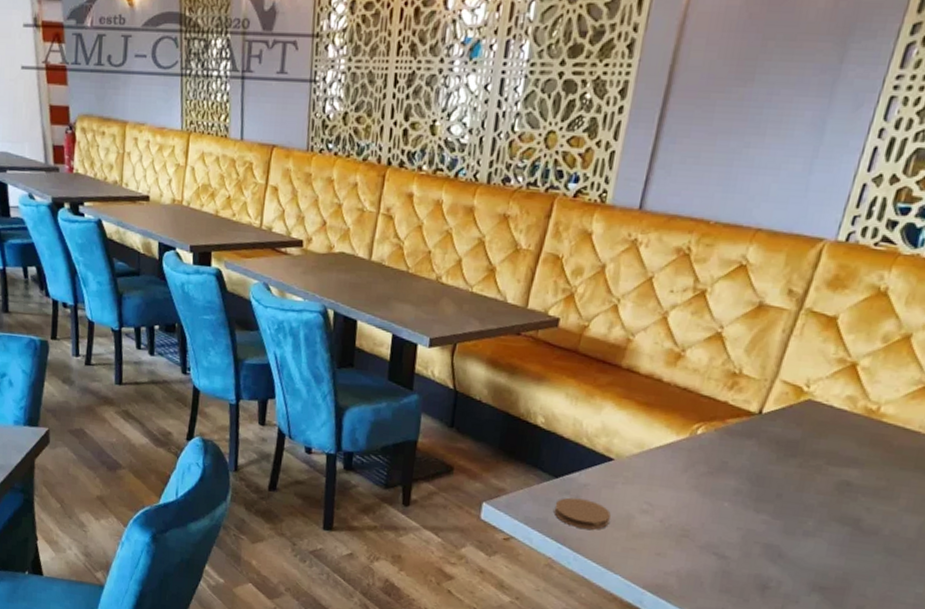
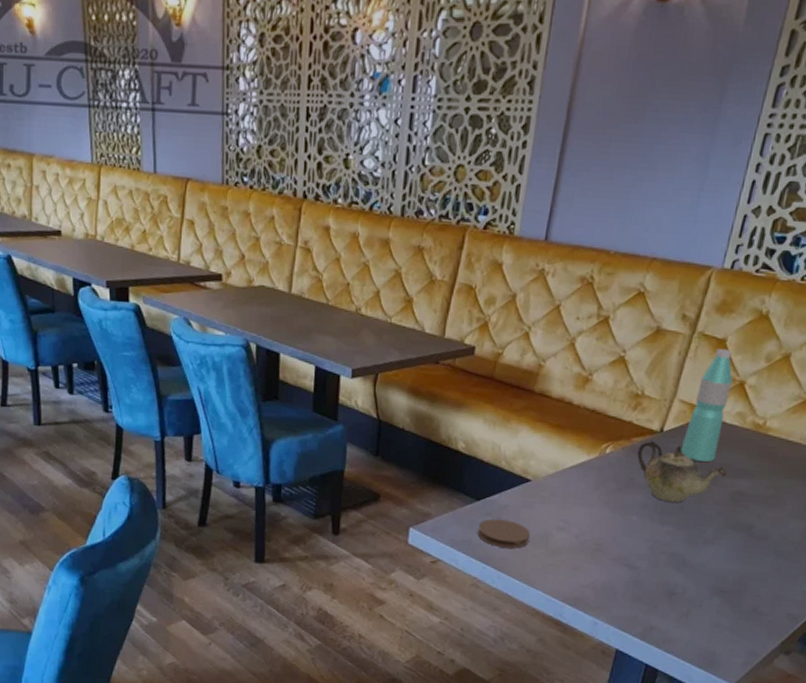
teapot: none [731,422,832,491] -> present [637,440,727,503]
water bottle: none [780,327,844,448] -> present [680,349,733,462]

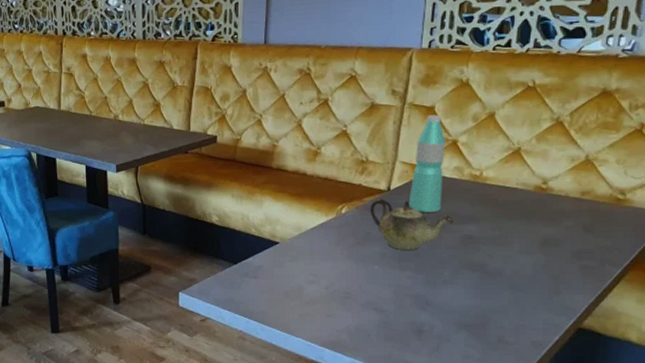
coaster: present [477,518,530,549] -> none [238,279,284,303]

